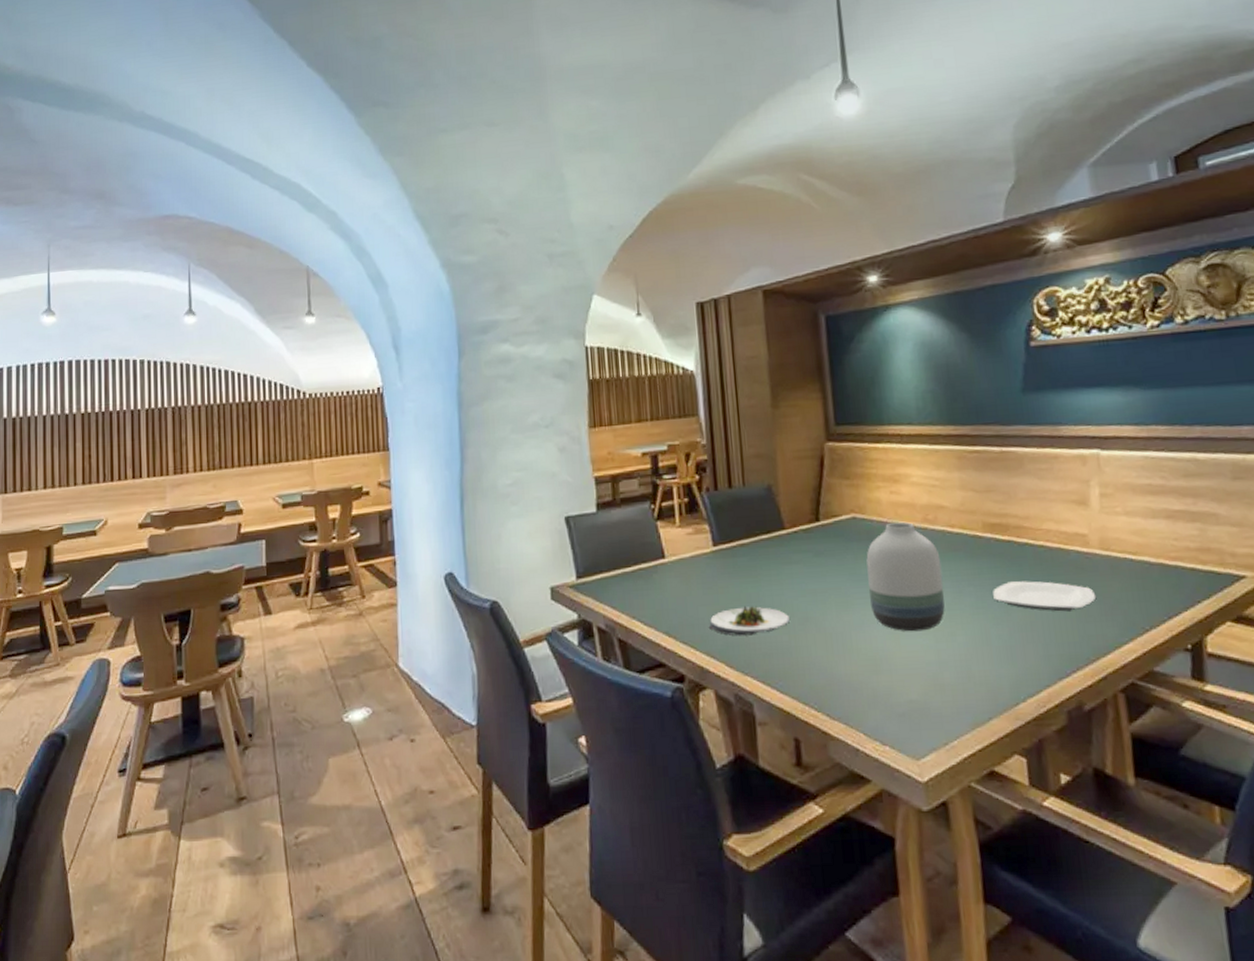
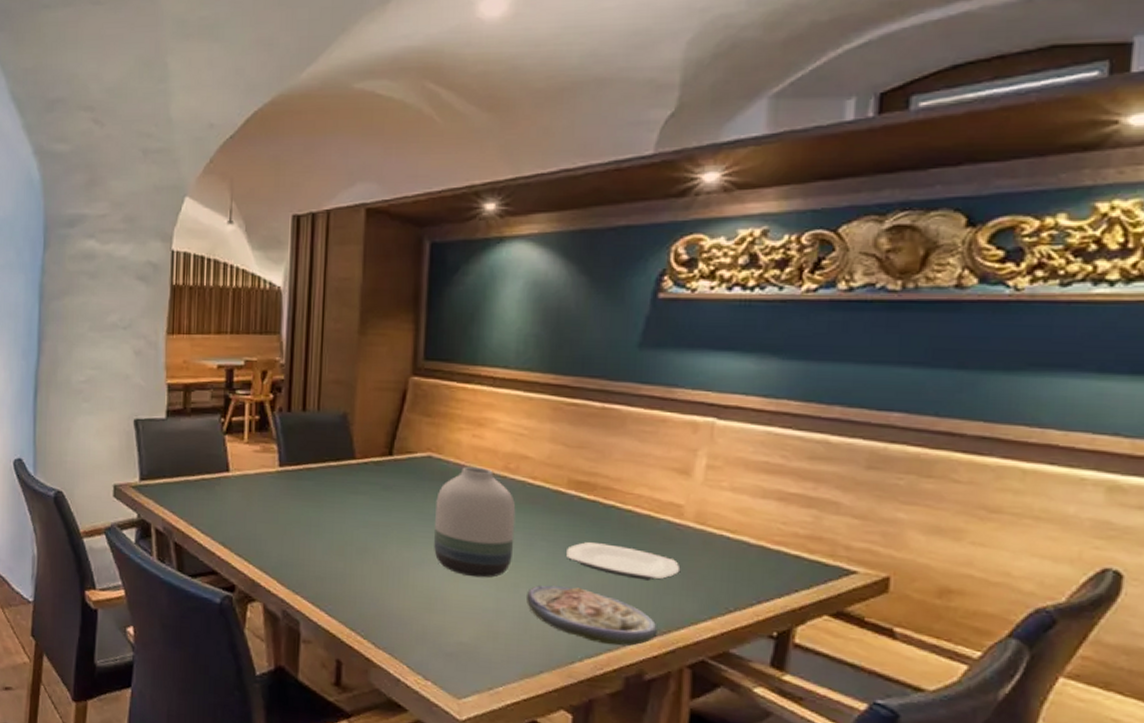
salad plate: present [709,605,789,636] -> none [266,528,347,558]
soup: none [964,628,1088,681] -> present [527,585,657,646]

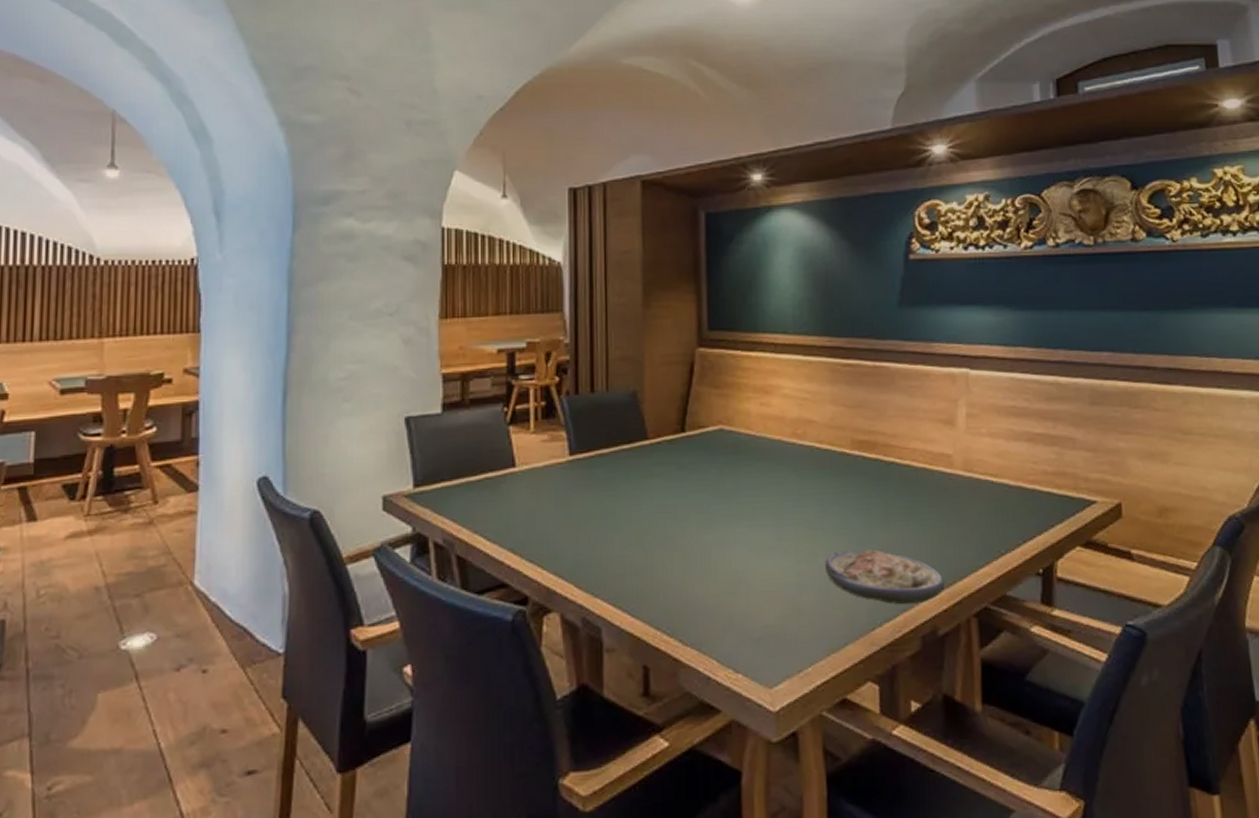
vase: present [434,466,516,578] -> none [731,435,809,553]
plate: present [566,542,681,581] -> none [857,501,957,534]

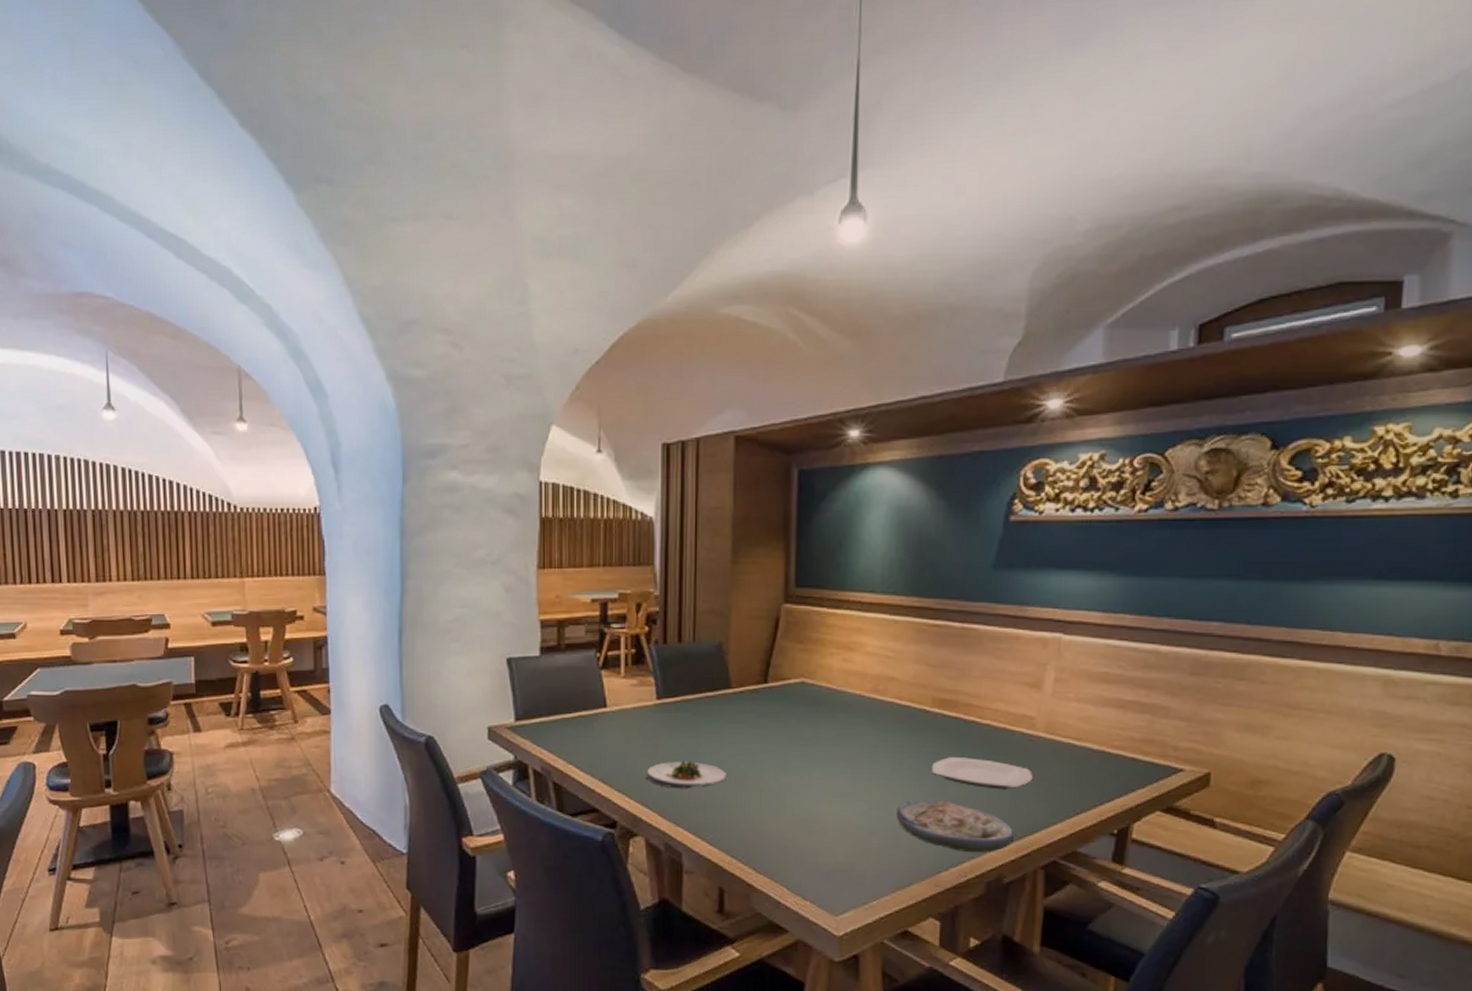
salad plate: none [559,521,646,555] -> present [646,760,726,789]
plate: none [857,501,957,534] -> present [932,757,1034,790]

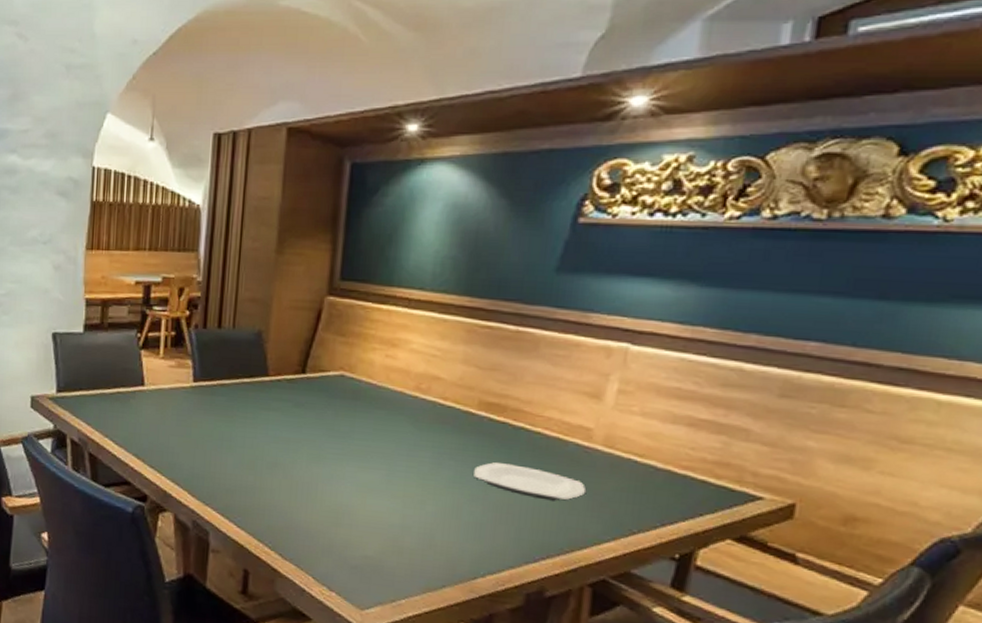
salad plate: present [646,760,726,789] -> none [178,442,258,471]
soup: present [897,800,1014,853] -> none [432,503,561,563]

